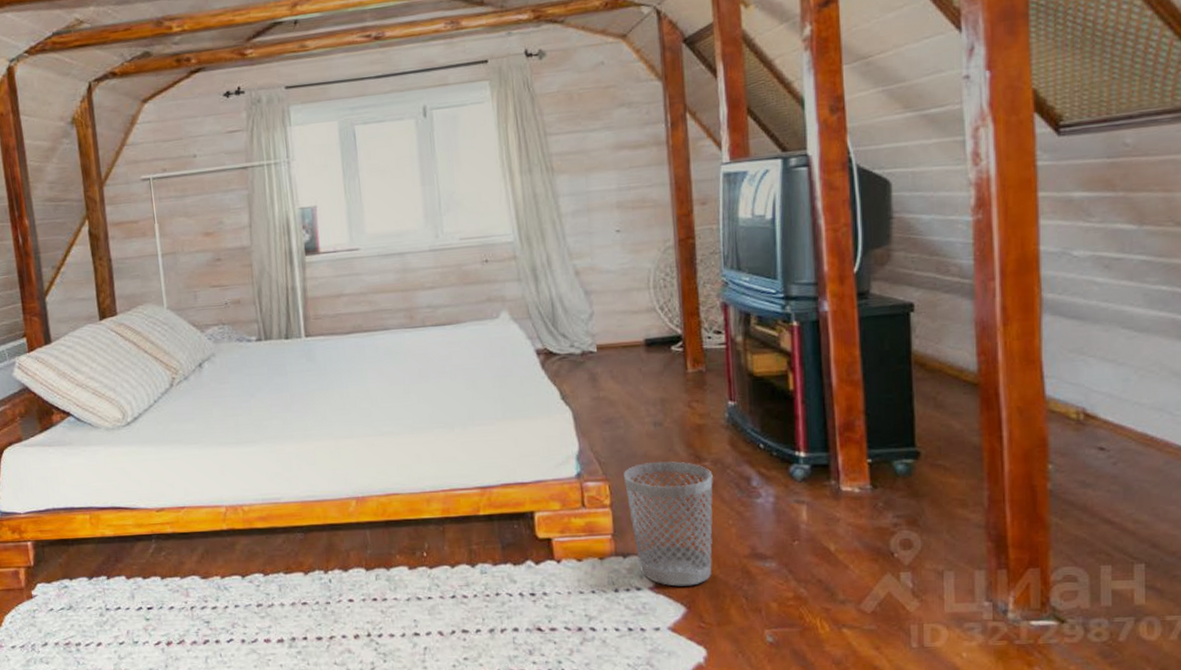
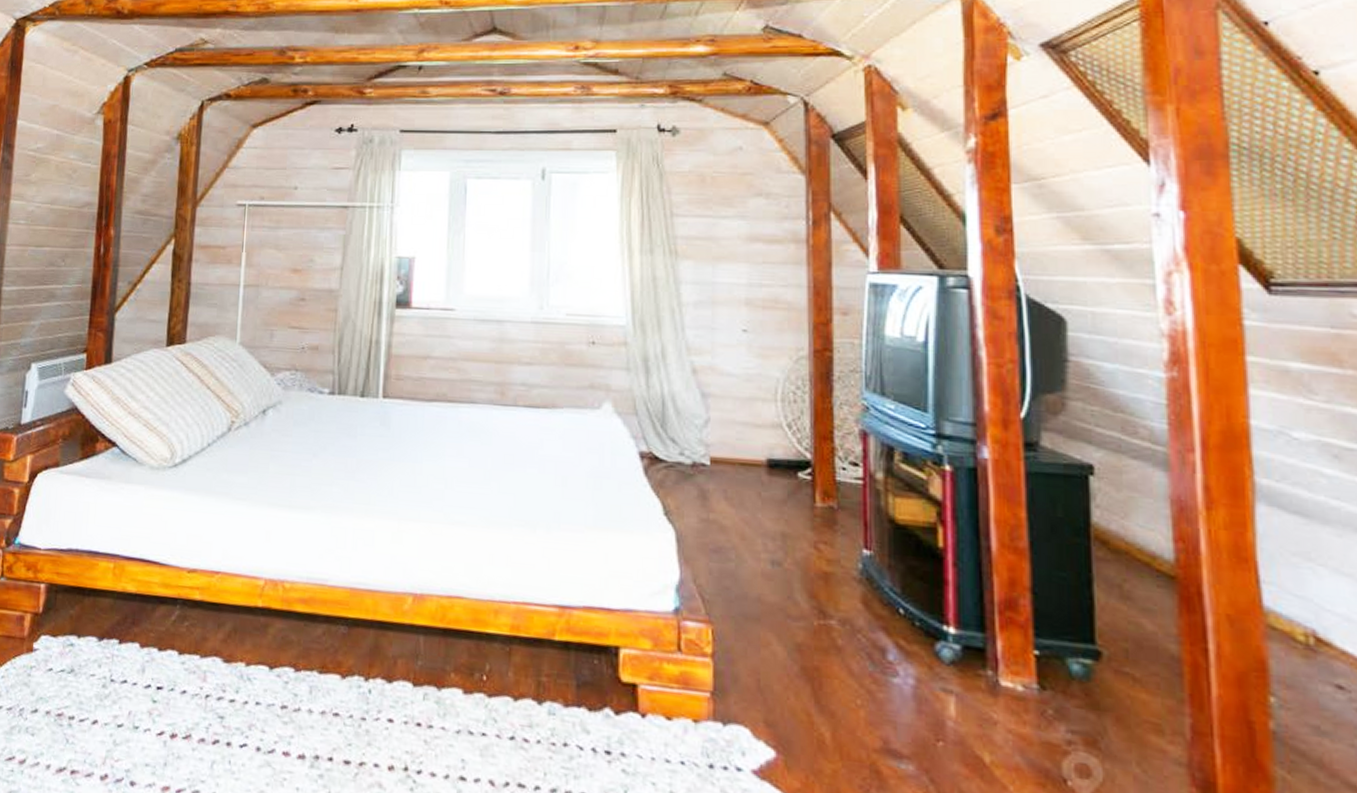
wastebasket: present [624,461,713,586] -> none [731,608,839,777]

